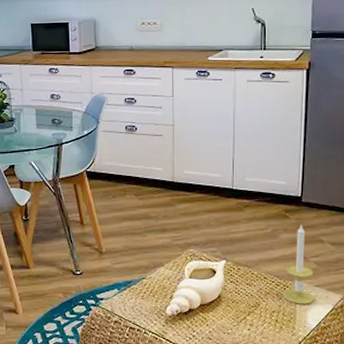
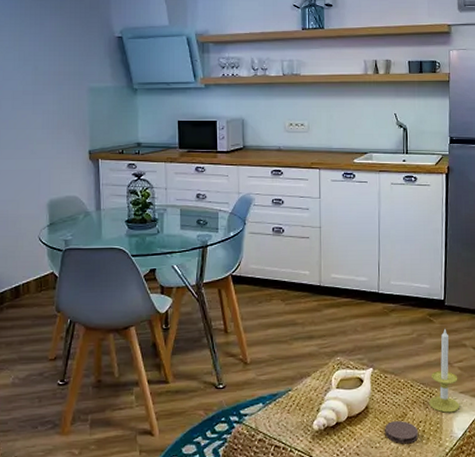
coaster: none [237,310,271,332] -> present [385,421,418,444]

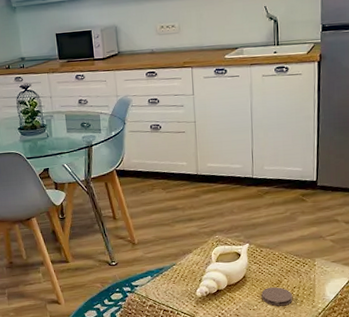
candle: present [429,328,460,413] -> none [302,206,332,280]

